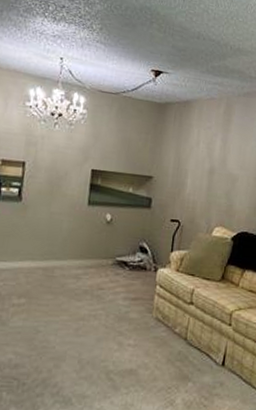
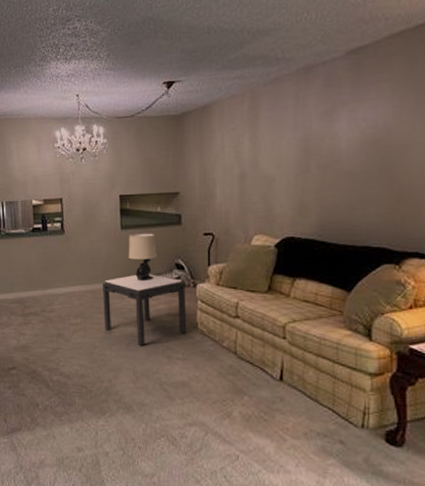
side table: none [53,254,146,331] -> present [102,274,187,346]
table lamp: none [91,211,124,261] -> present [128,233,157,280]

